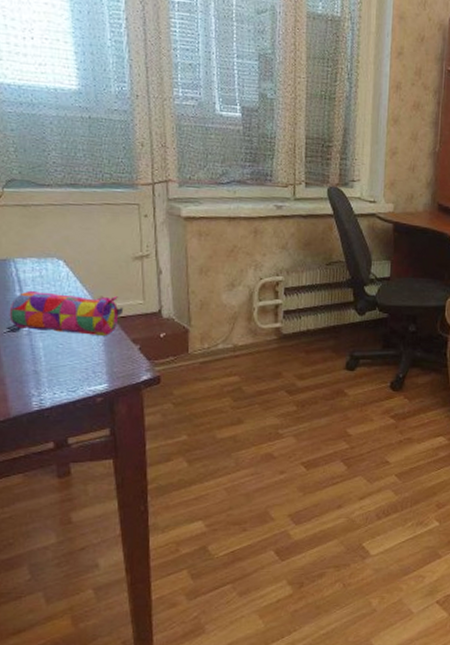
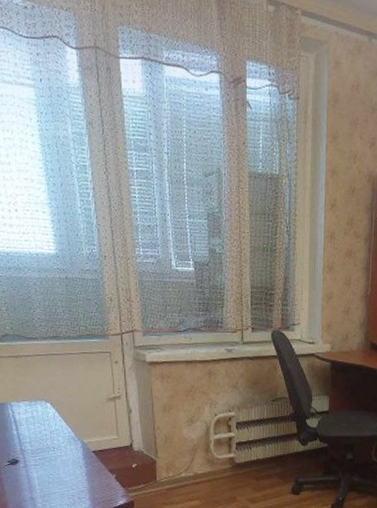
pencil case: present [9,290,124,335] -> none [8,429,101,467]

